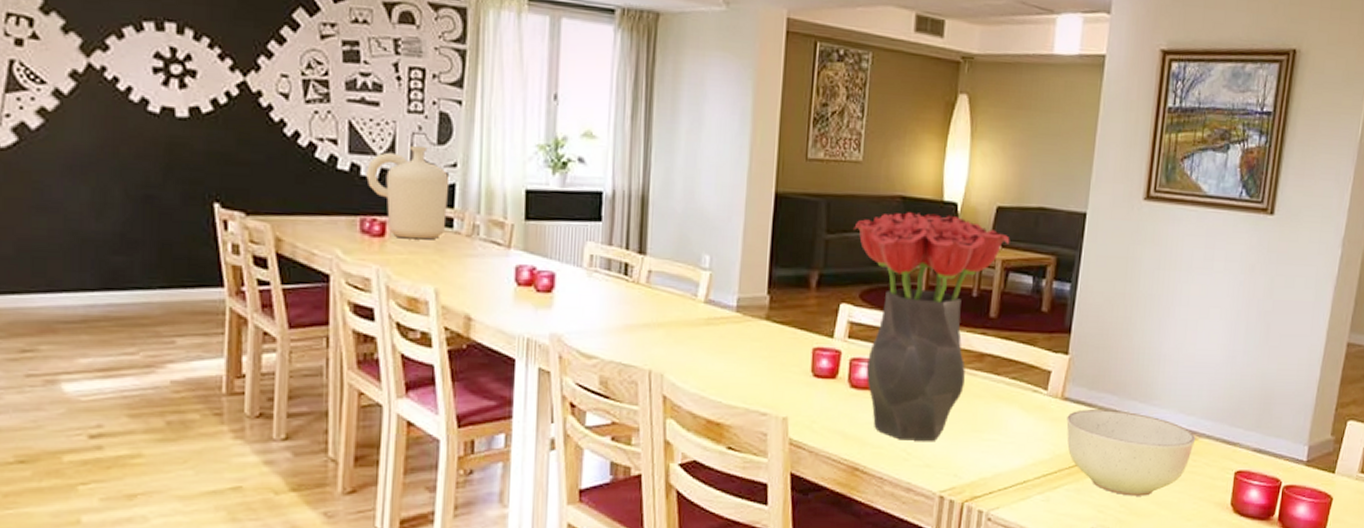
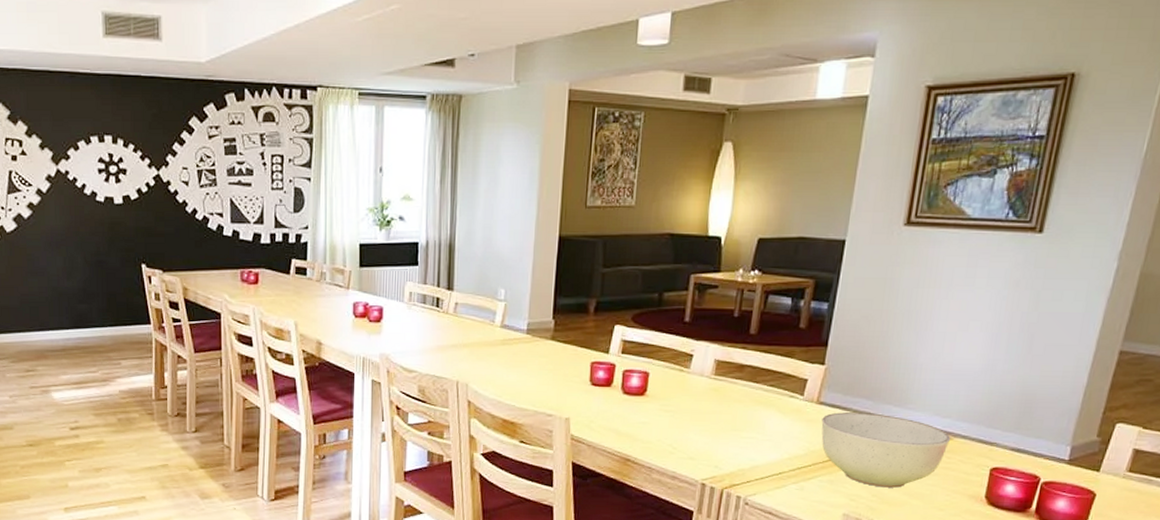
water jug: present [366,146,450,240] -> none [244,215,303,285]
bouquet: present [854,212,1010,441] -> none [627,247,770,438]

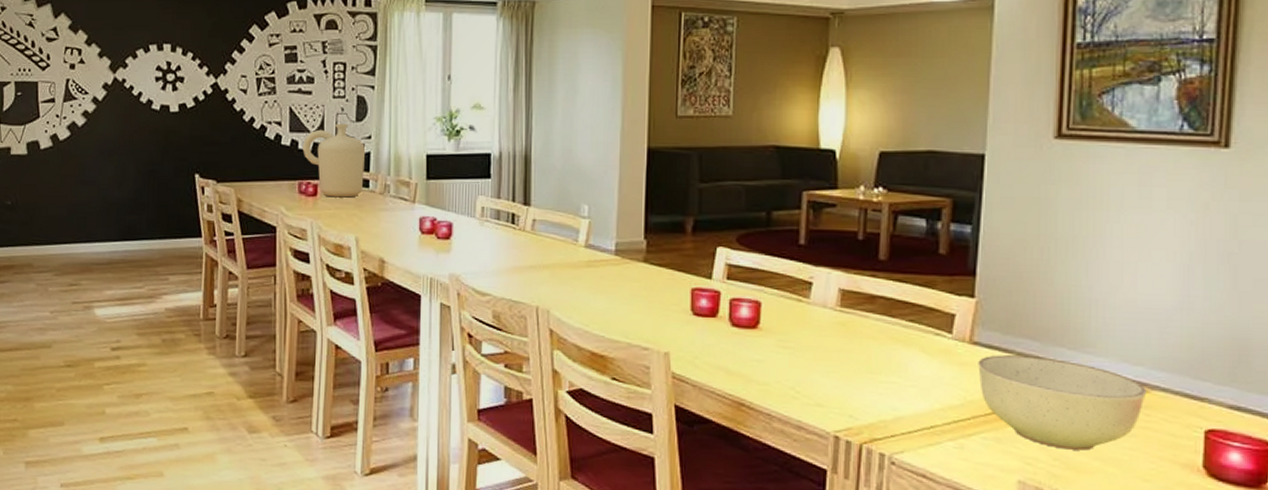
water jug: none [244,215,303,285] -> present [303,124,366,198]

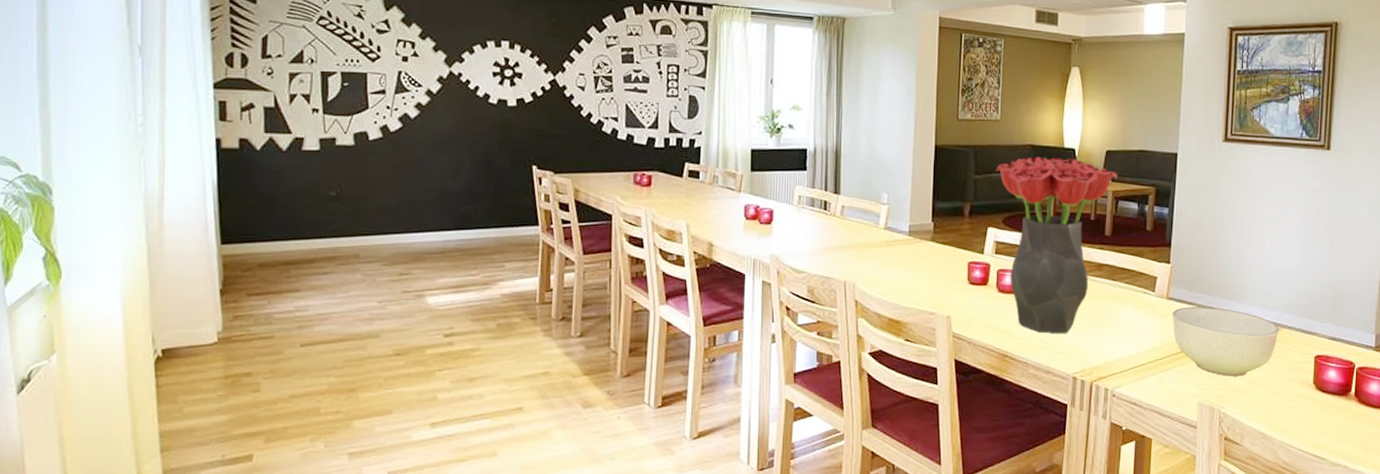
water jug: present [303,124,366,198] -> none [638,121,697,188]
bouquet: none [727,161,897,381] -> present [996,157,1118,333]

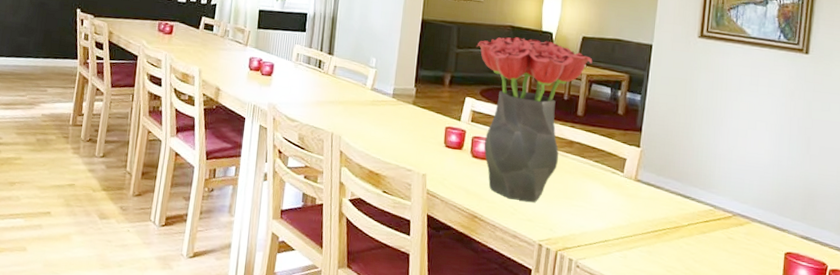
bowl: present [1172,307,1280,376] -> none [639,190,749,264]

